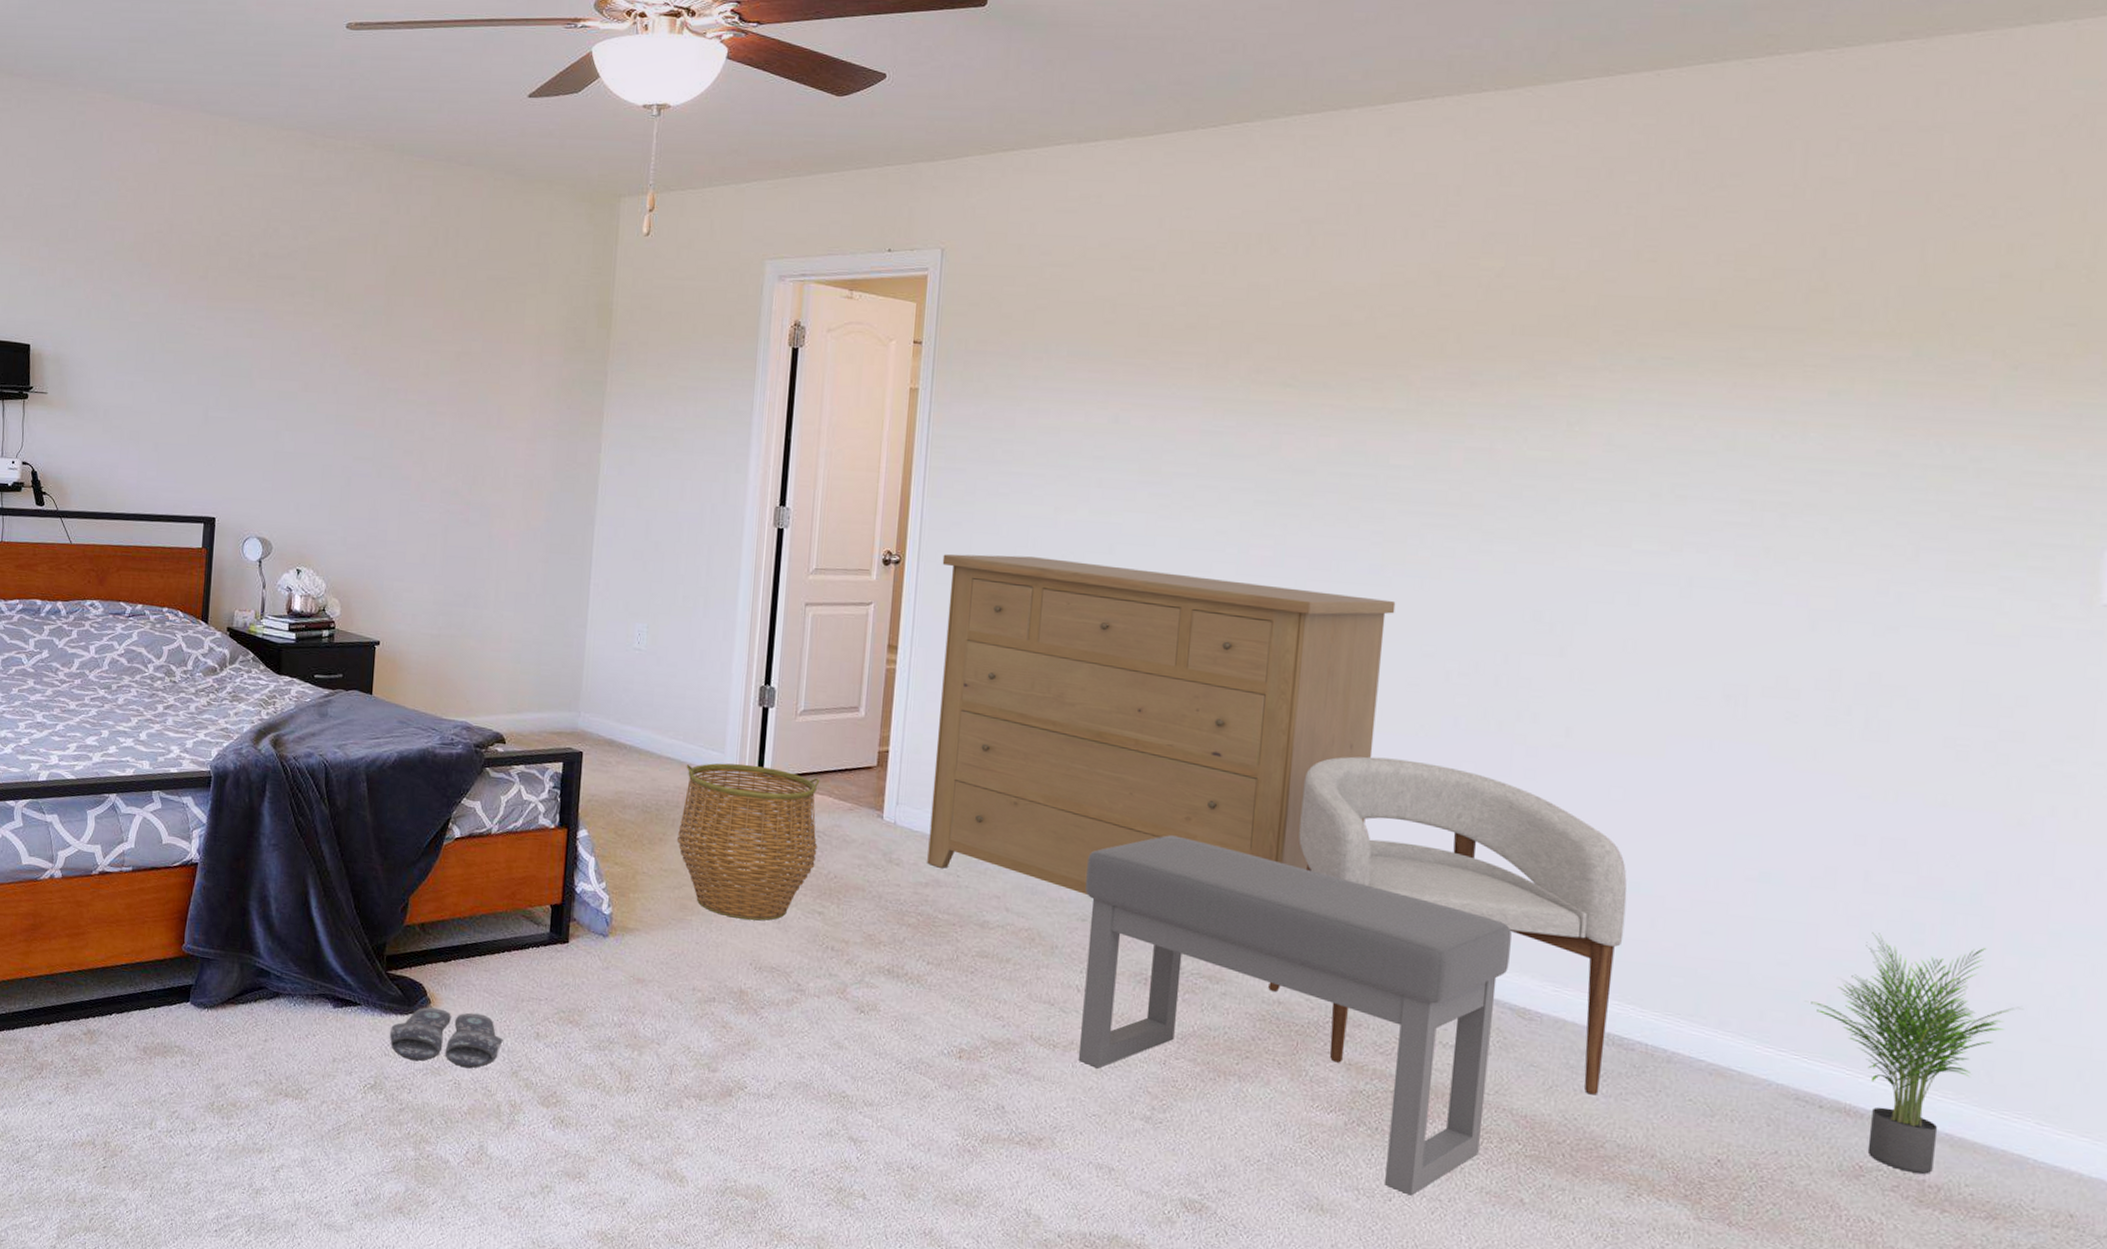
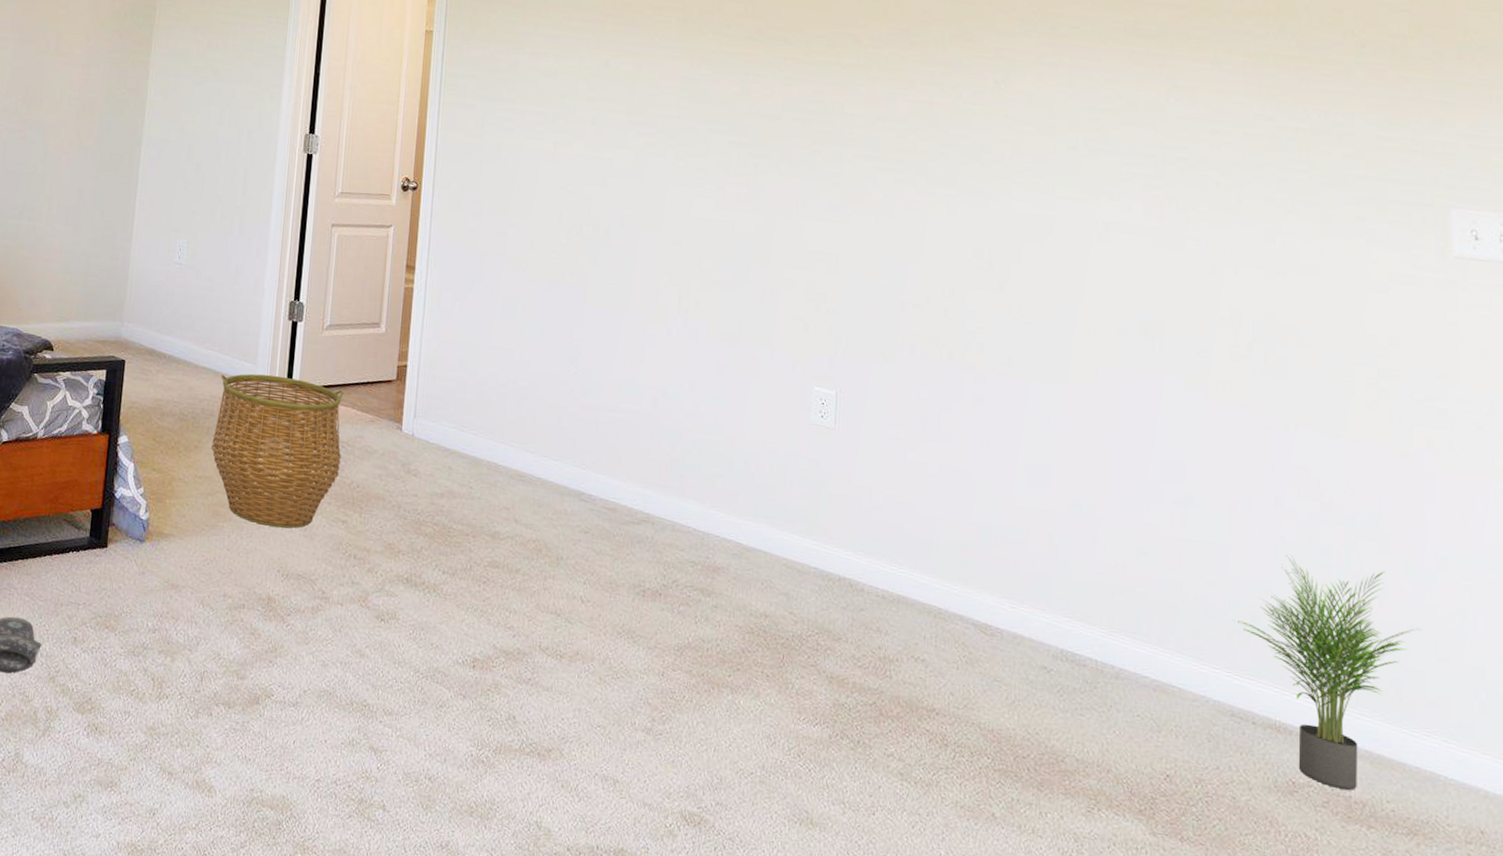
chest of drawers: present [927,554,1396,895] -> none [442,182,855,508]
ottoman: present [1078,835,1512,1196] -> none [583,451,971,810]
armchair: present [1268,756,1627,1096] -> none [755,380,1070,710]

